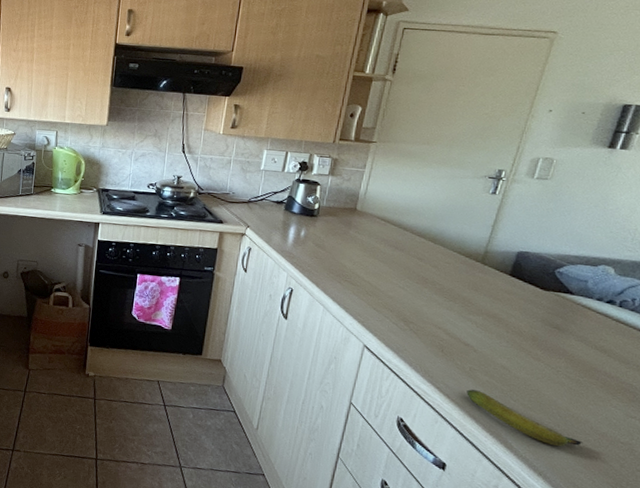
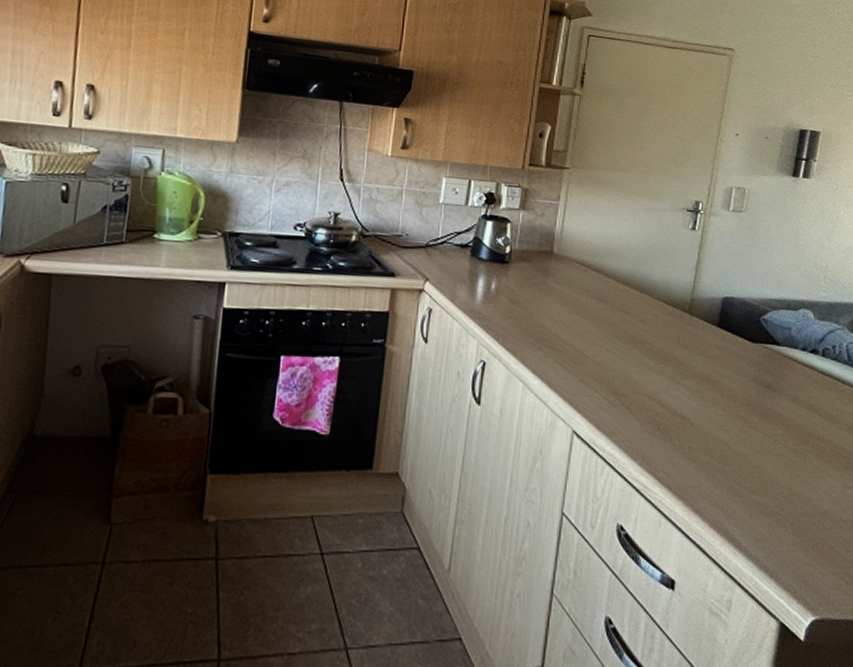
banana: present [467,389,583,446] -> none [688,475,809,535]

